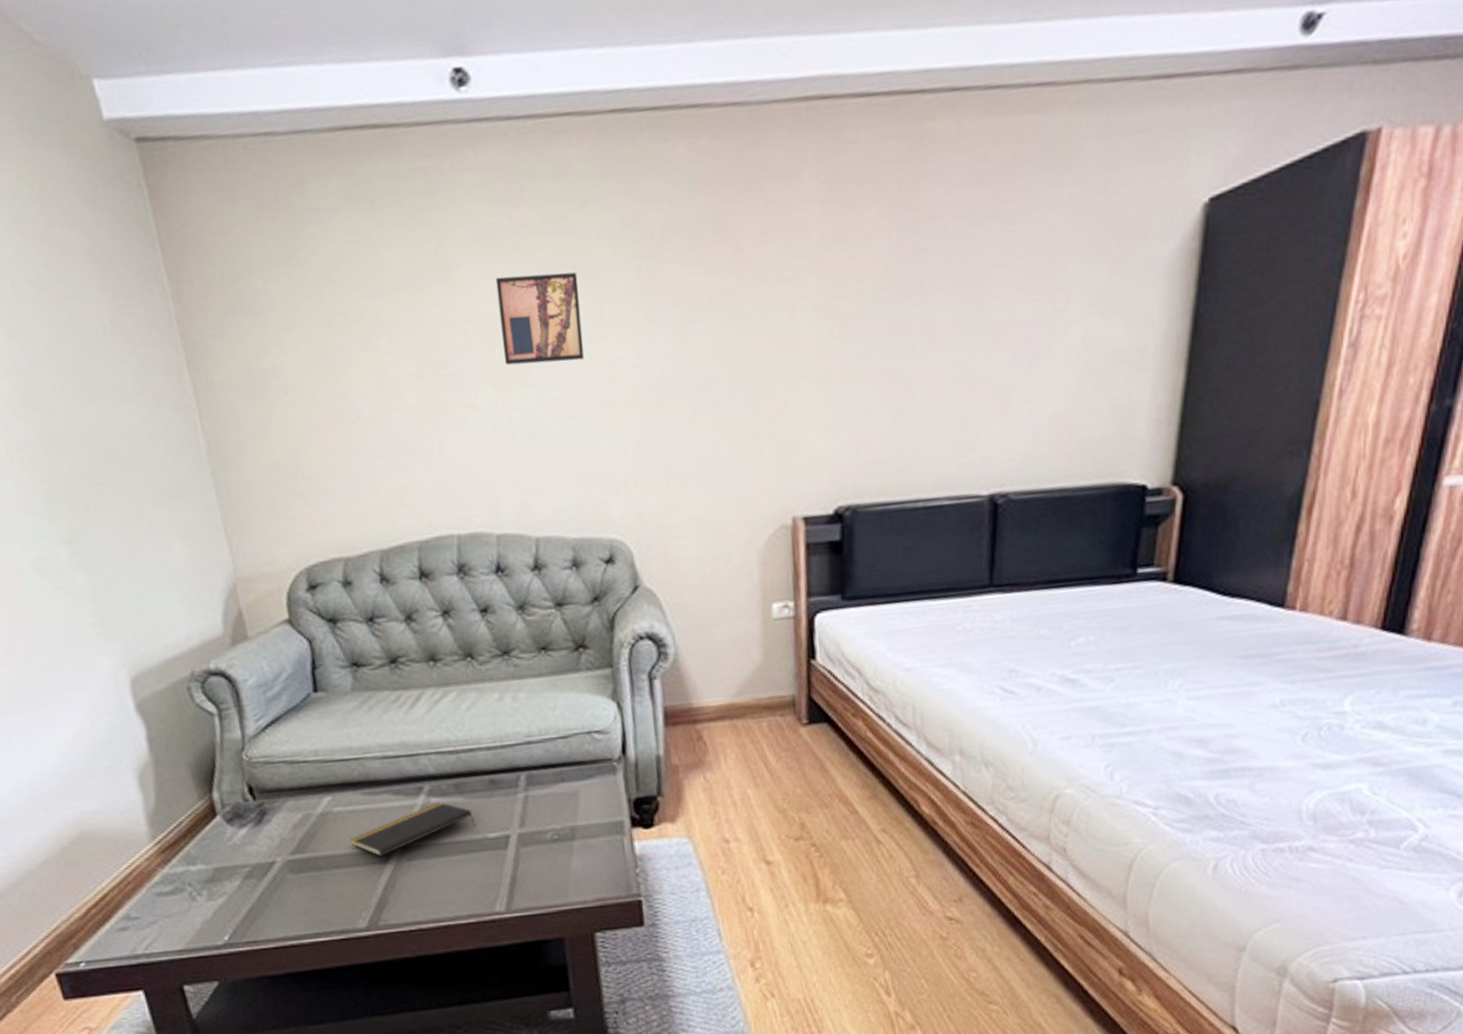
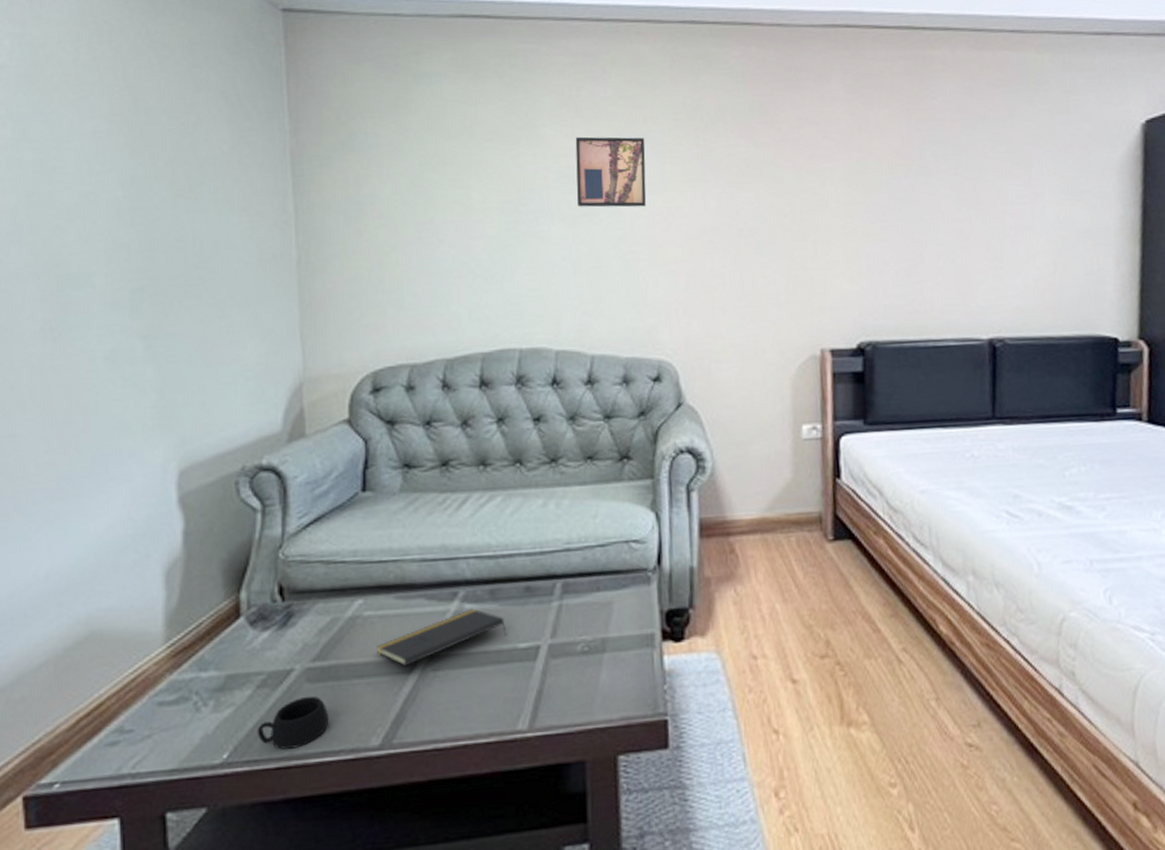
mug: none [251,885,317,932] -> present [257,695,329,749]

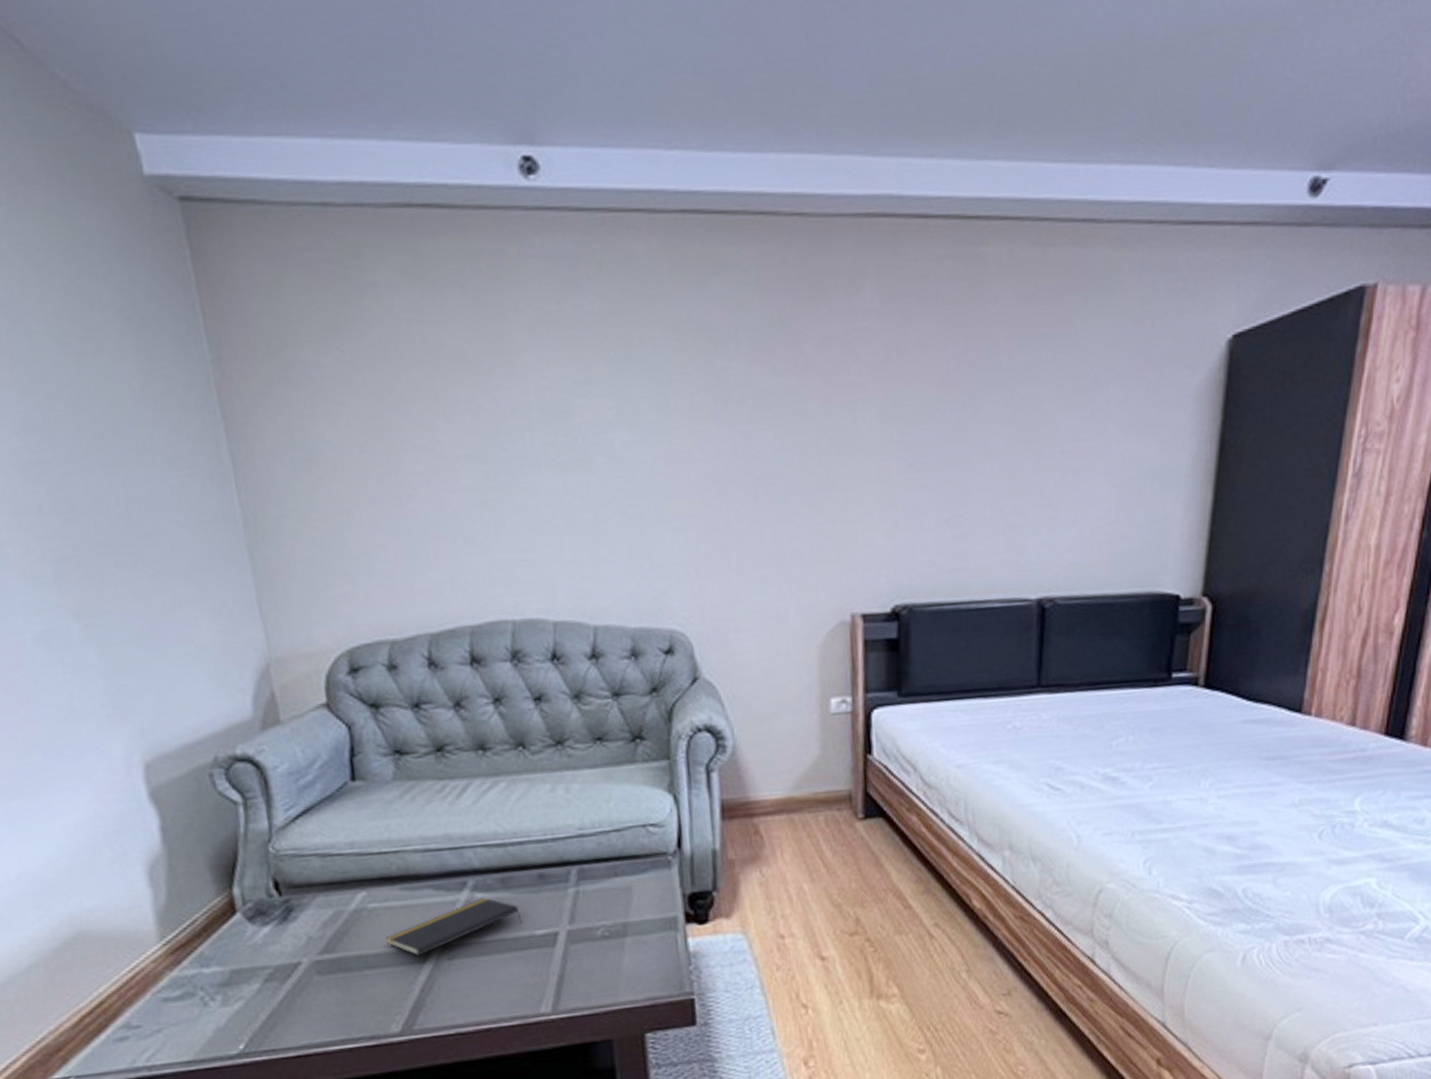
mug: present [257,695,329,749] -> none [270,987,345,1039]
wall art: present [575,136,646,207] -> none [559,363,648,452]

